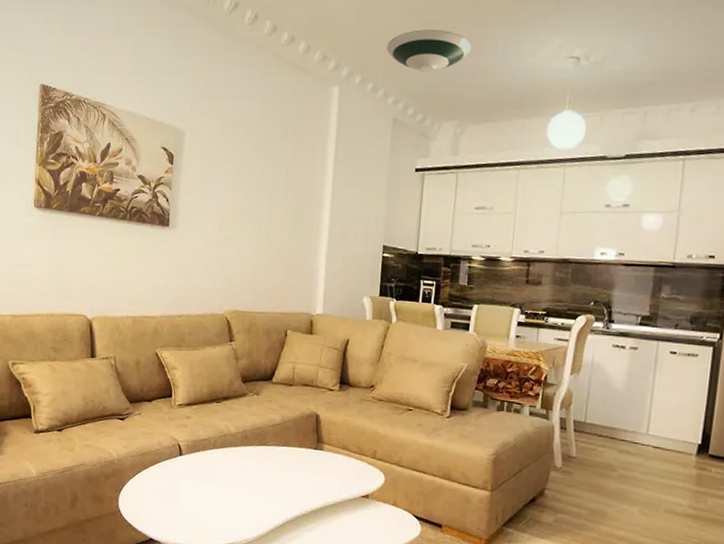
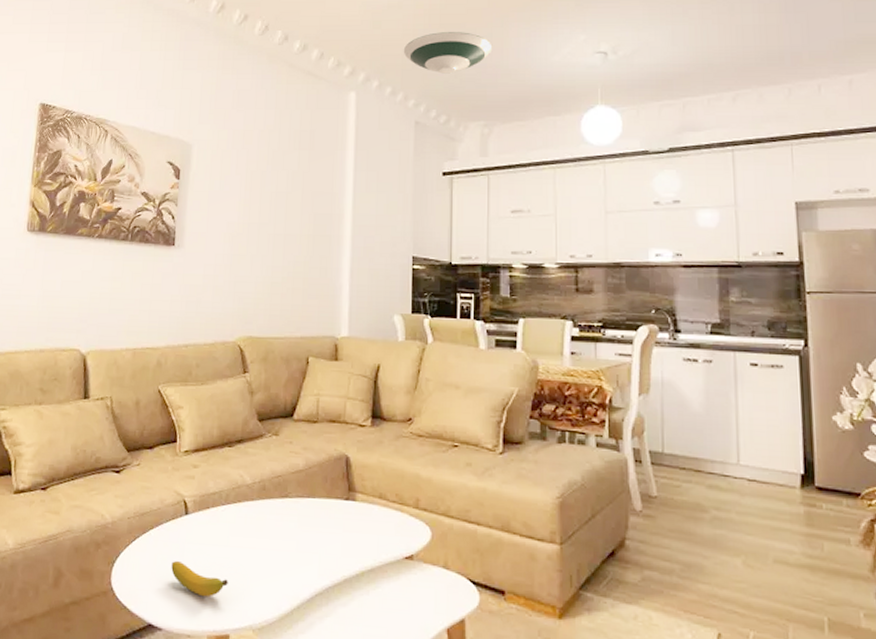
banana: none [168,491,215,520] -> present [171,561,228,598]

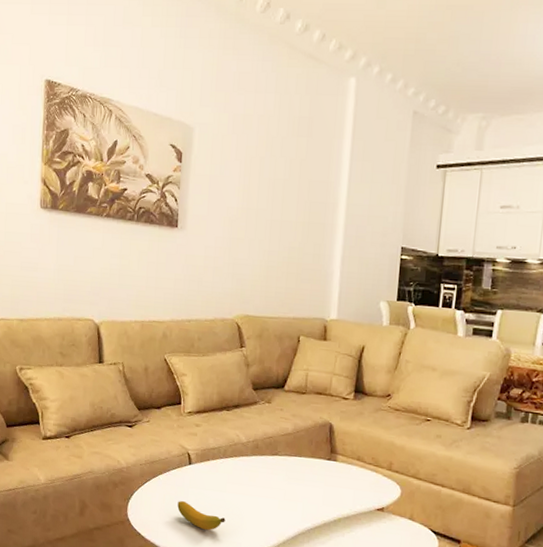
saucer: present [403,32,493,74] -> none [406,14,499,61]

